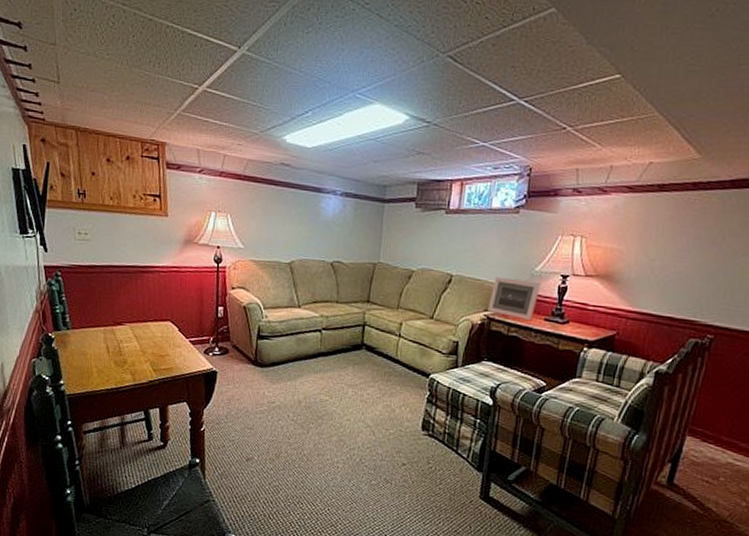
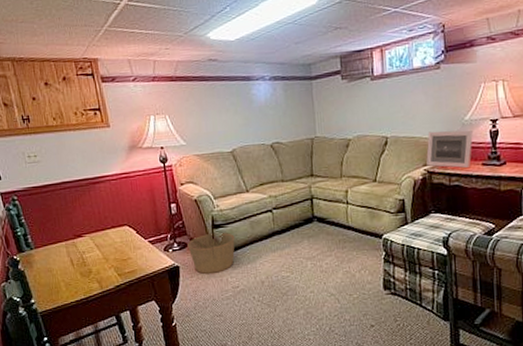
basket: none [229,343,279,385] -> present [187,233,235,275]

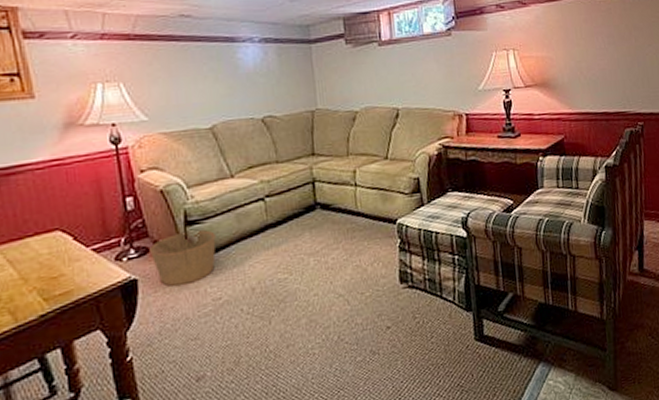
picture frame: present [426,130,473,169] -> none [440,100,488,142]

